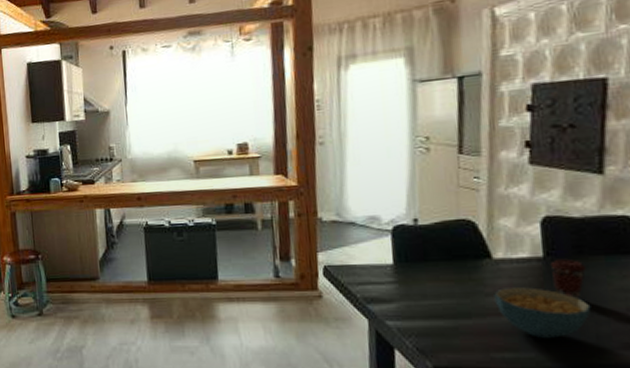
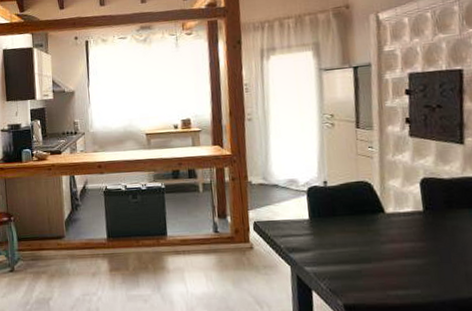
cereal bowl: present [494,287,591,339] -> none [387,236,461,278]
coffee cup: present [550,258,588,299] -> none [428,212,456,245]

